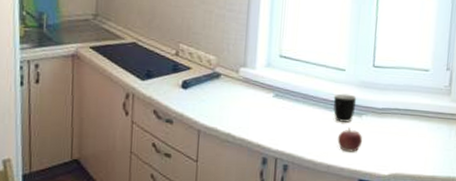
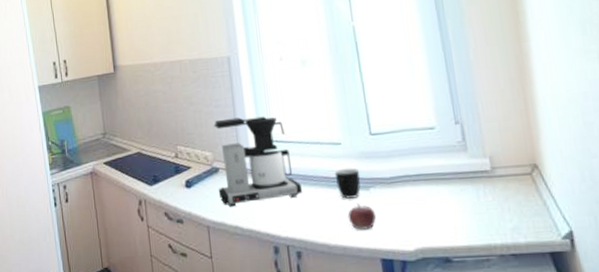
coffee maker: none [216,25,301,115] -> present [214,116,303,207]

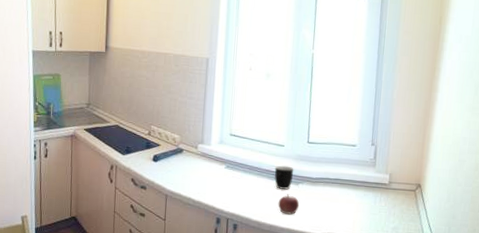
coffee maker: present [214,116,303,207] -> none [179,110,248,183]

